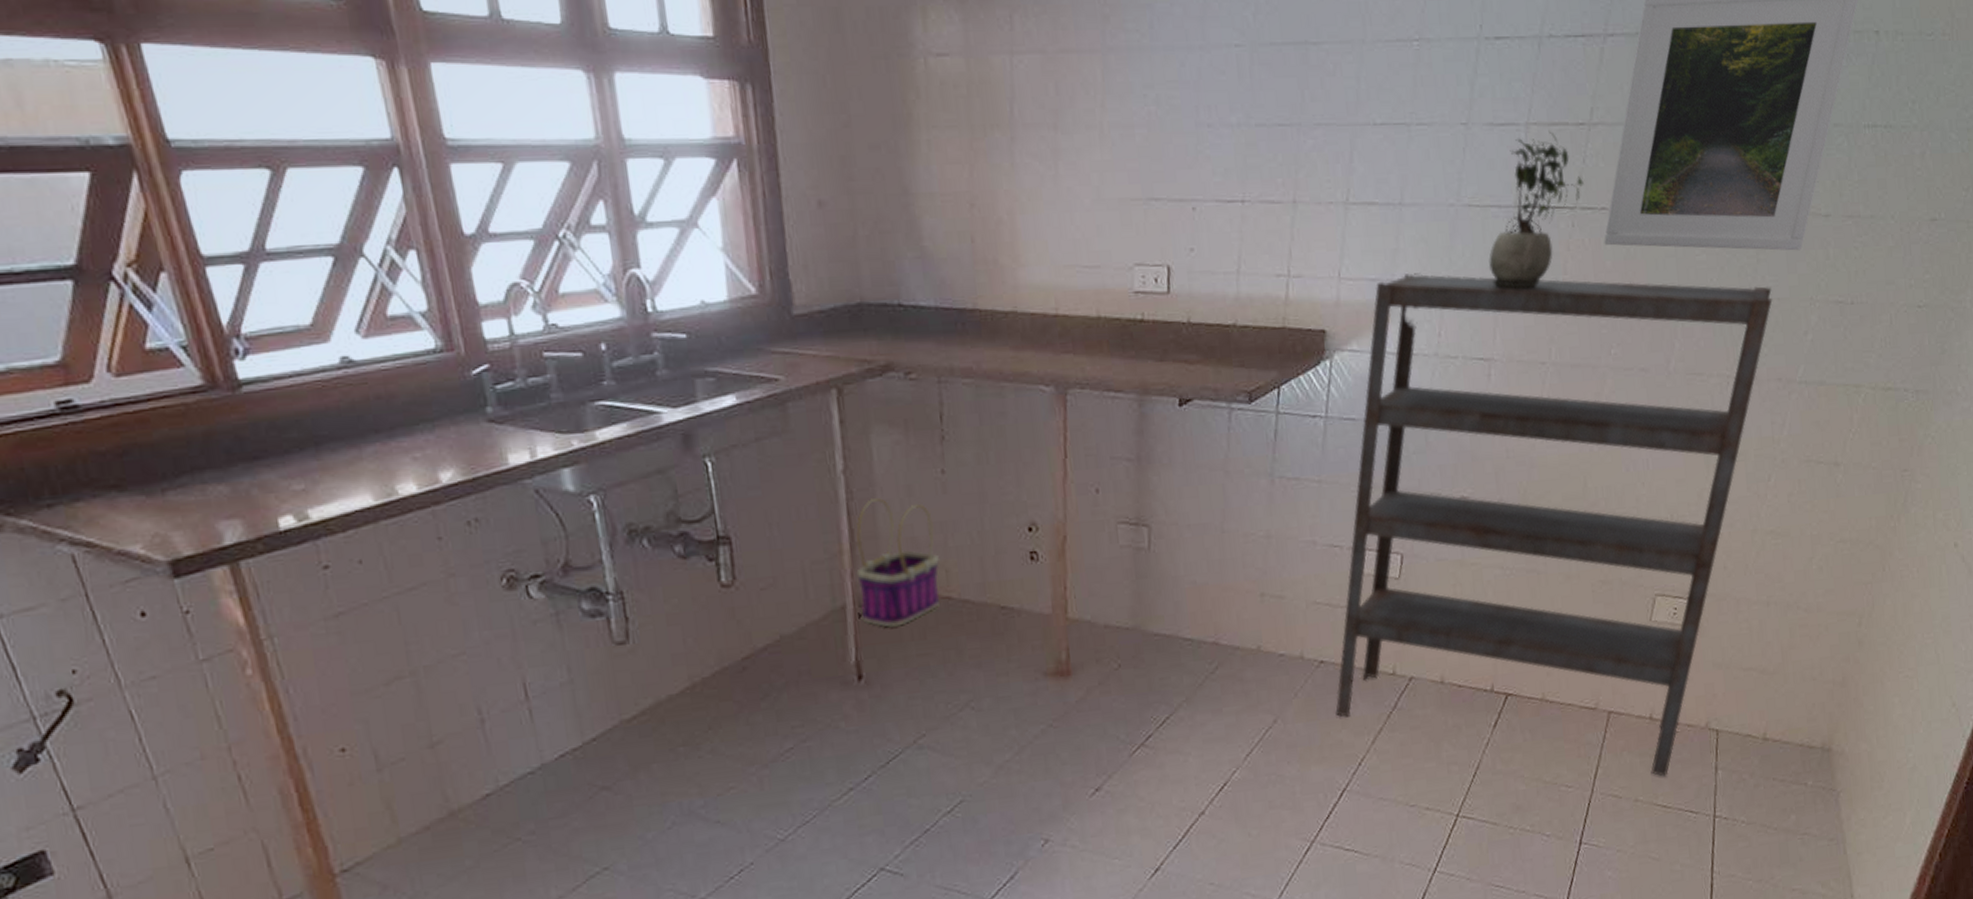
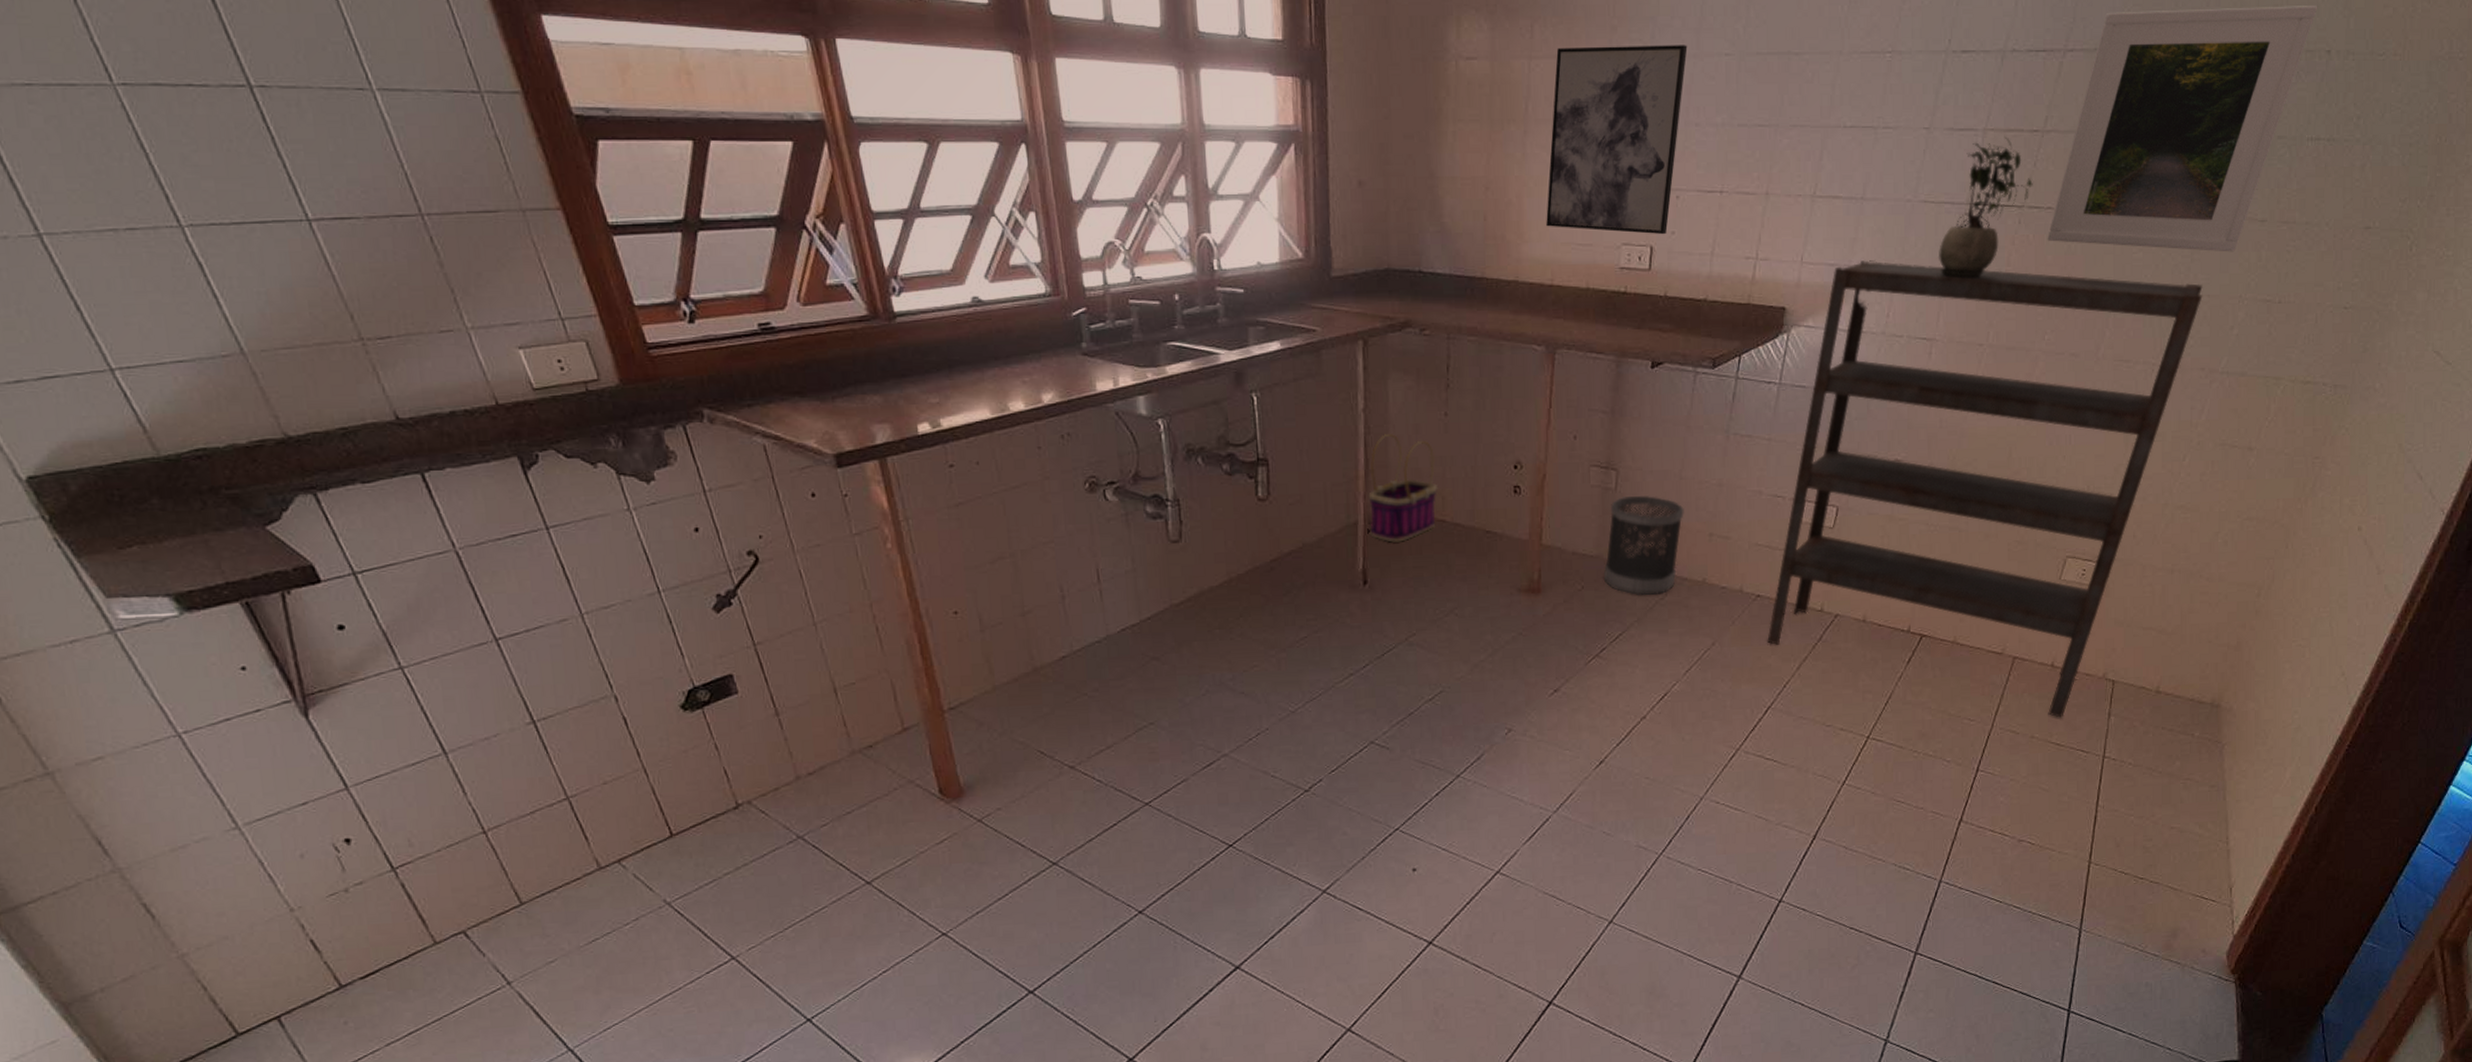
wall art: none [1041,35,1192,253] -> present [1546,45,1688,235]
wastebasket: none [1143,554,1230,671] -> present [1604,496,1684,595]

